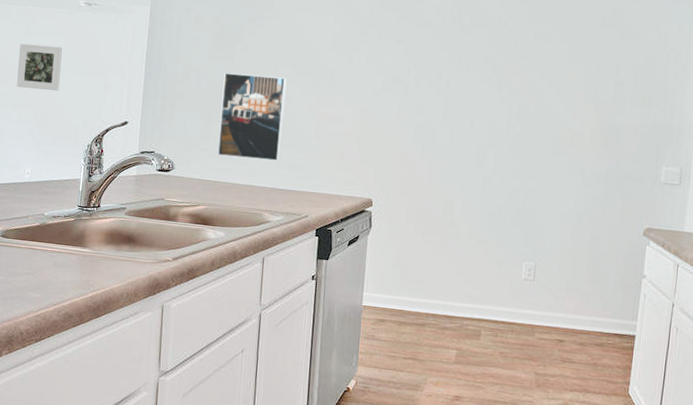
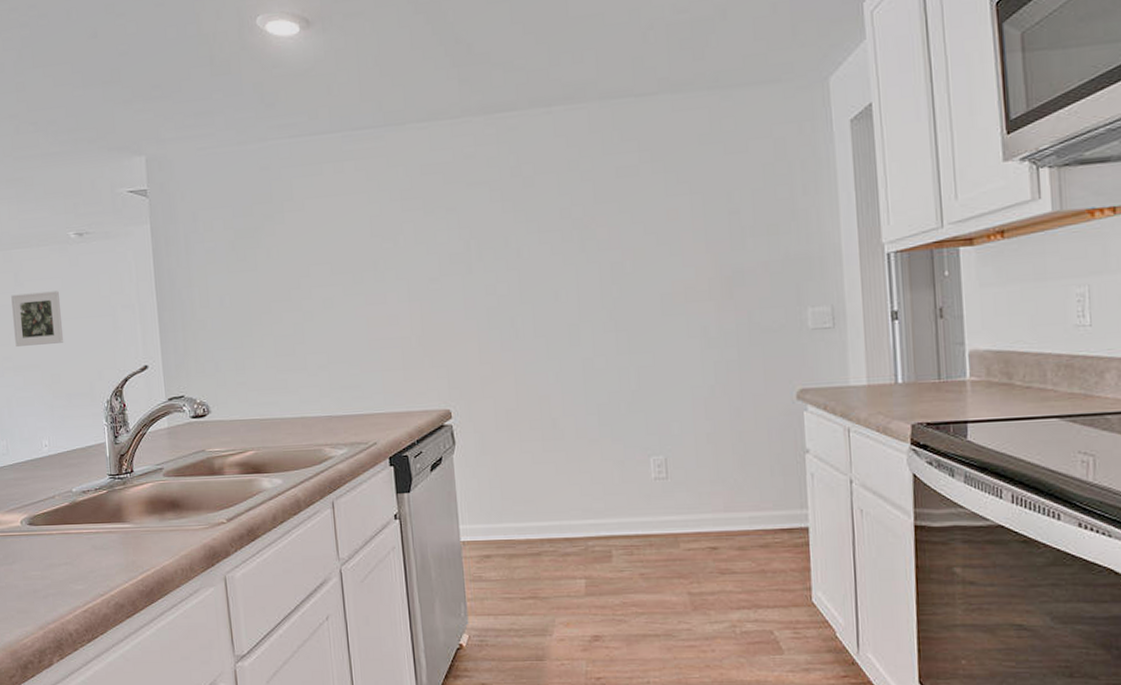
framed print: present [217,72,287,161] -> none [249,280,332,389]

